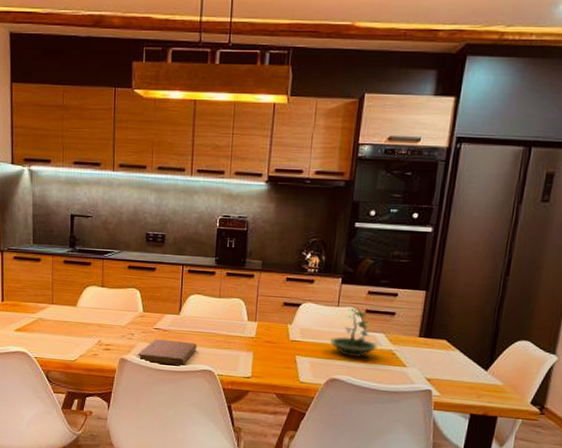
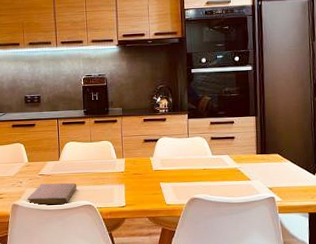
terrarium: present [330,309,378,358] -> none [186,138,225,178]

